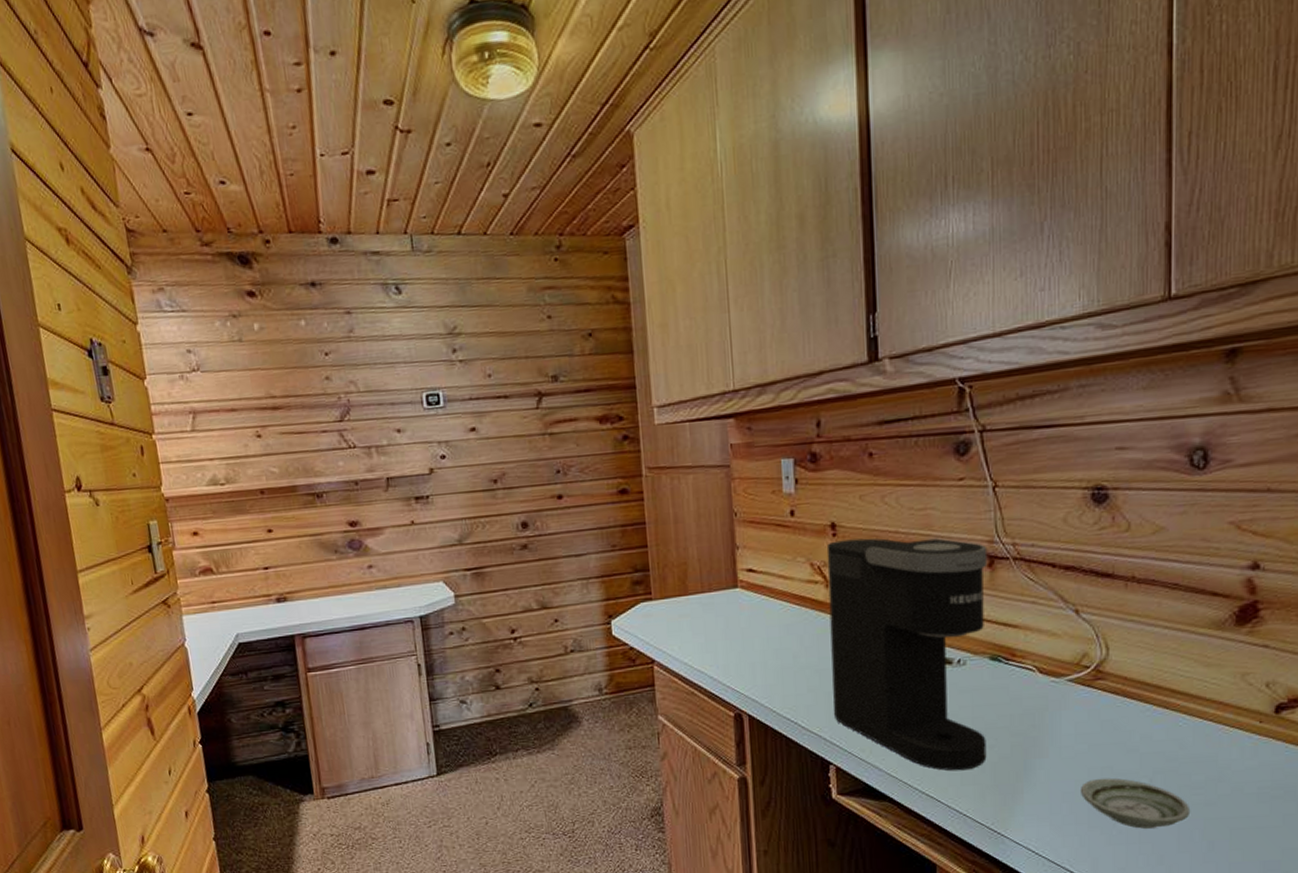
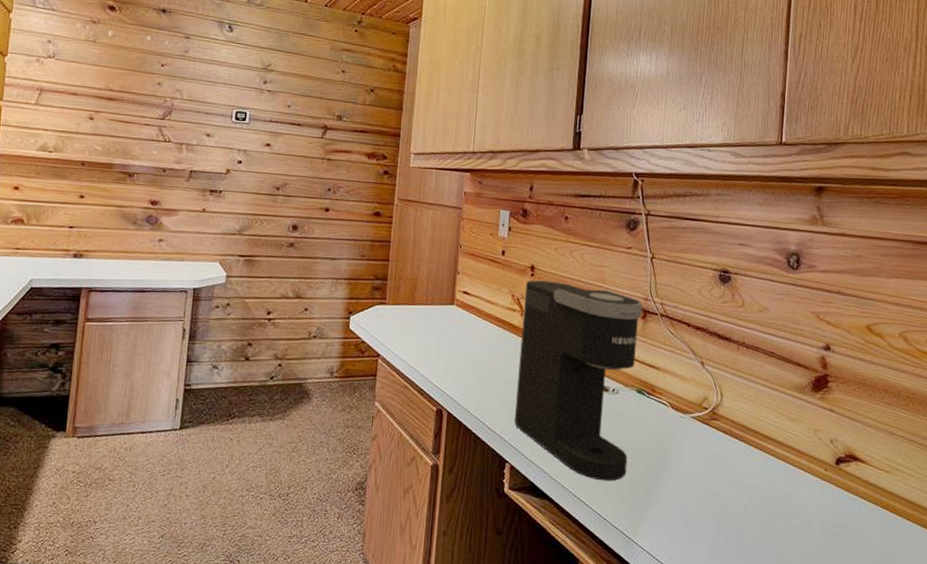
saucer: present [1081,778,1191,829] -> none [694,501,773,548]

